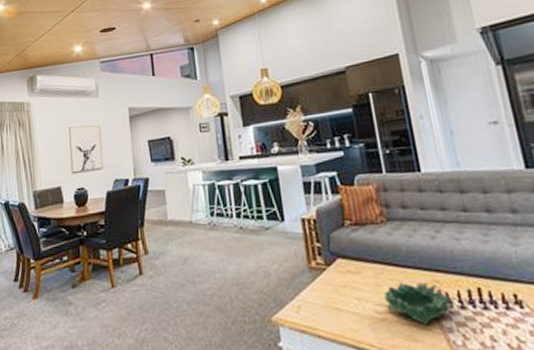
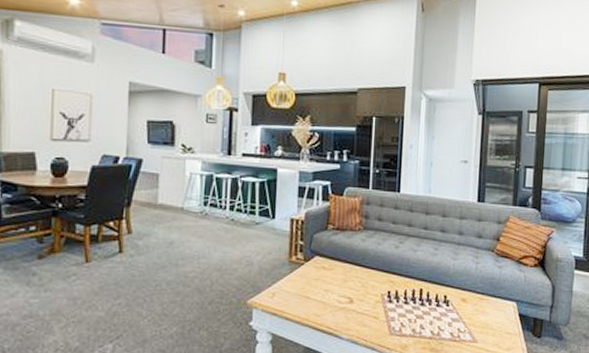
decorative bowl: present [383,281,453,325] -> none [347,279,399,314]

